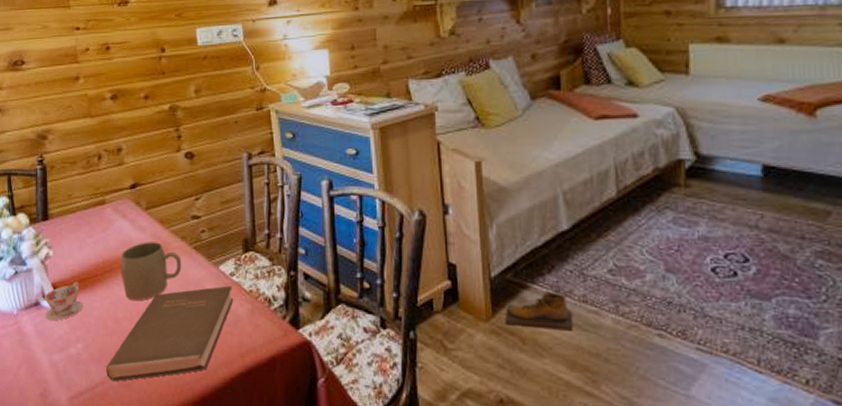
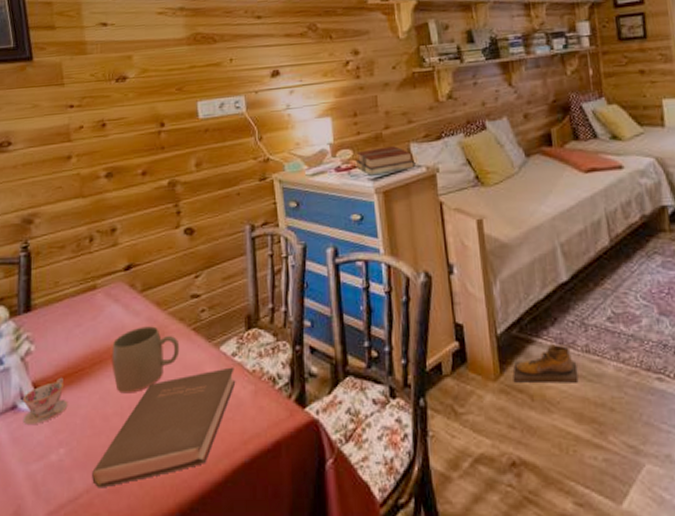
books: none [352,82,414,111] -> present [355,146,416,176]

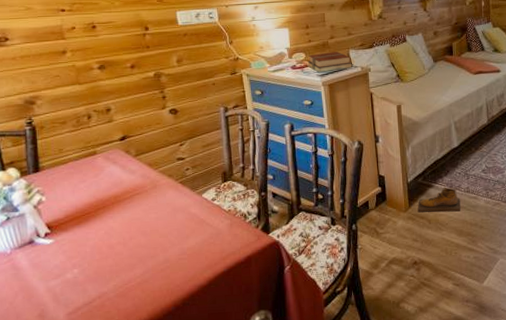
teacup: present [22,377,68,424] -> none [39,219,78,254]
book: present [92,367,236,488] -> none [102,208,216,295]
mug: present [111,326,180,394] -> none [113,181,170,229]

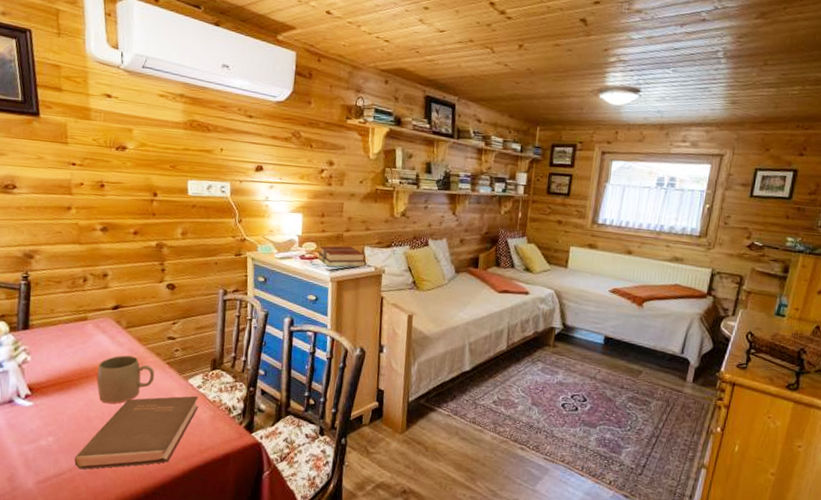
book: none [102,208,216,295] -> present [74,395,199,470]
mug: none [113,181,170,229] -> present [96,355,155,404]
shoe: present [417,188,461,213] -> none [415,414,464,443]

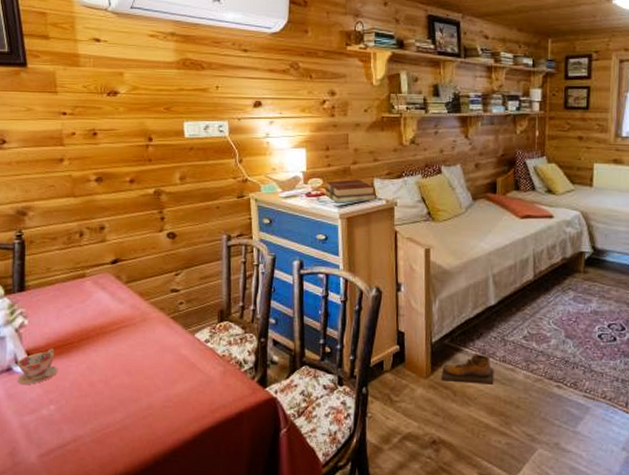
teacup: none [18,384,58,417] -> present [17,348,58,384]
book: present [74,395,199,470] -> none [79,351,207,439]
mug: present [96,355,155,404] -> none [98,312,159,366]
shoe: none [415,414,464,443] -> present [441,354,494,385]

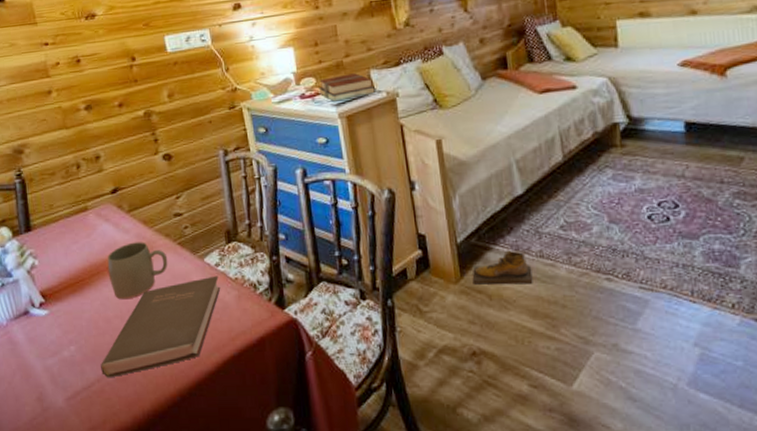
teacup: present [17,348,58,384] -> none [33,287,74,327]
book: none [79,351,207,439] -> present [101,275,221,378]
mug: none [98,312,159,366] -> present [107,242,168,300]

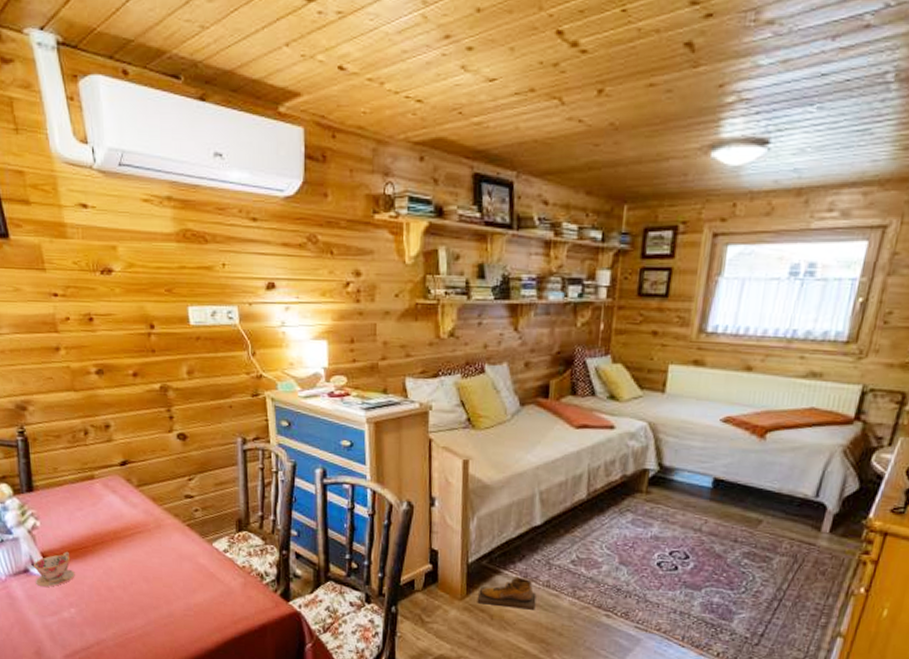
teacup: none [33,287,74,327] -> present [34,551,75,587]
book: present [101,275,221,378] -> none [101,561,227,643]
mug: present [107,242,168,300] -> none [112,517,175,572]
books: present [318,73,376,102] -> none [349,378,409,406]

